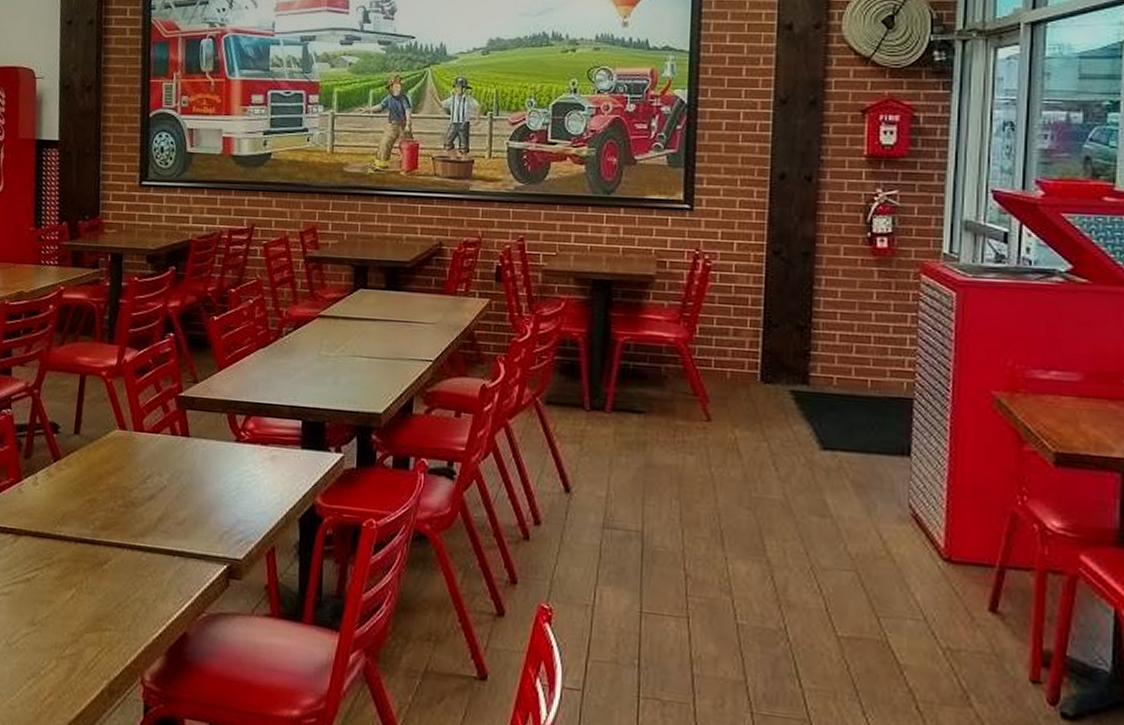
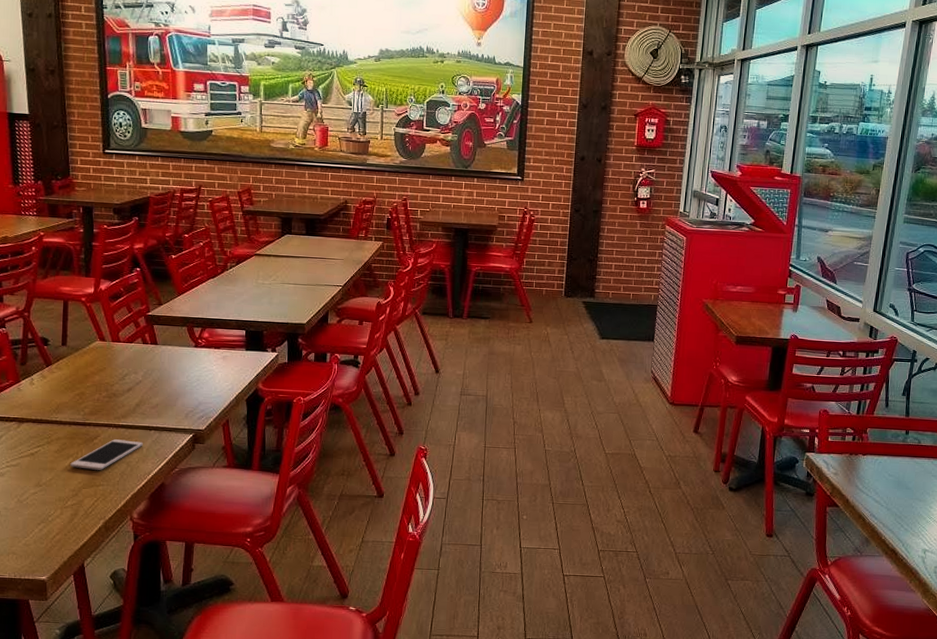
cell phone: none [72,565,163,609] -> present [70,439,143,470]

